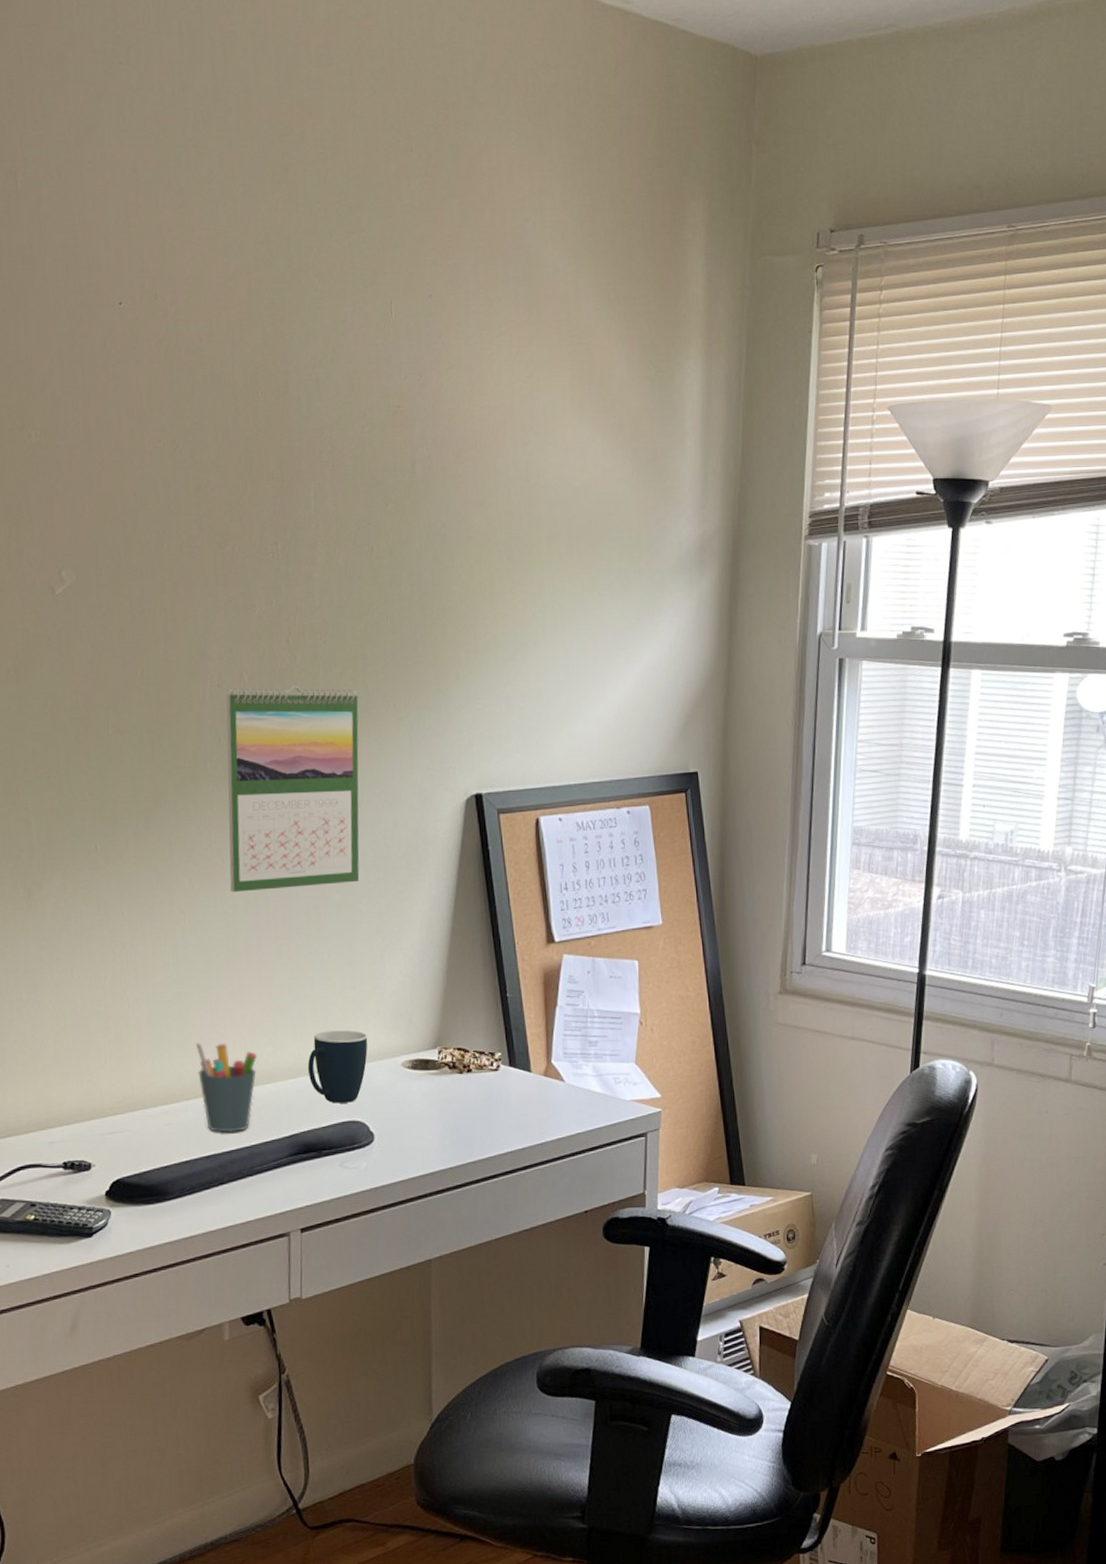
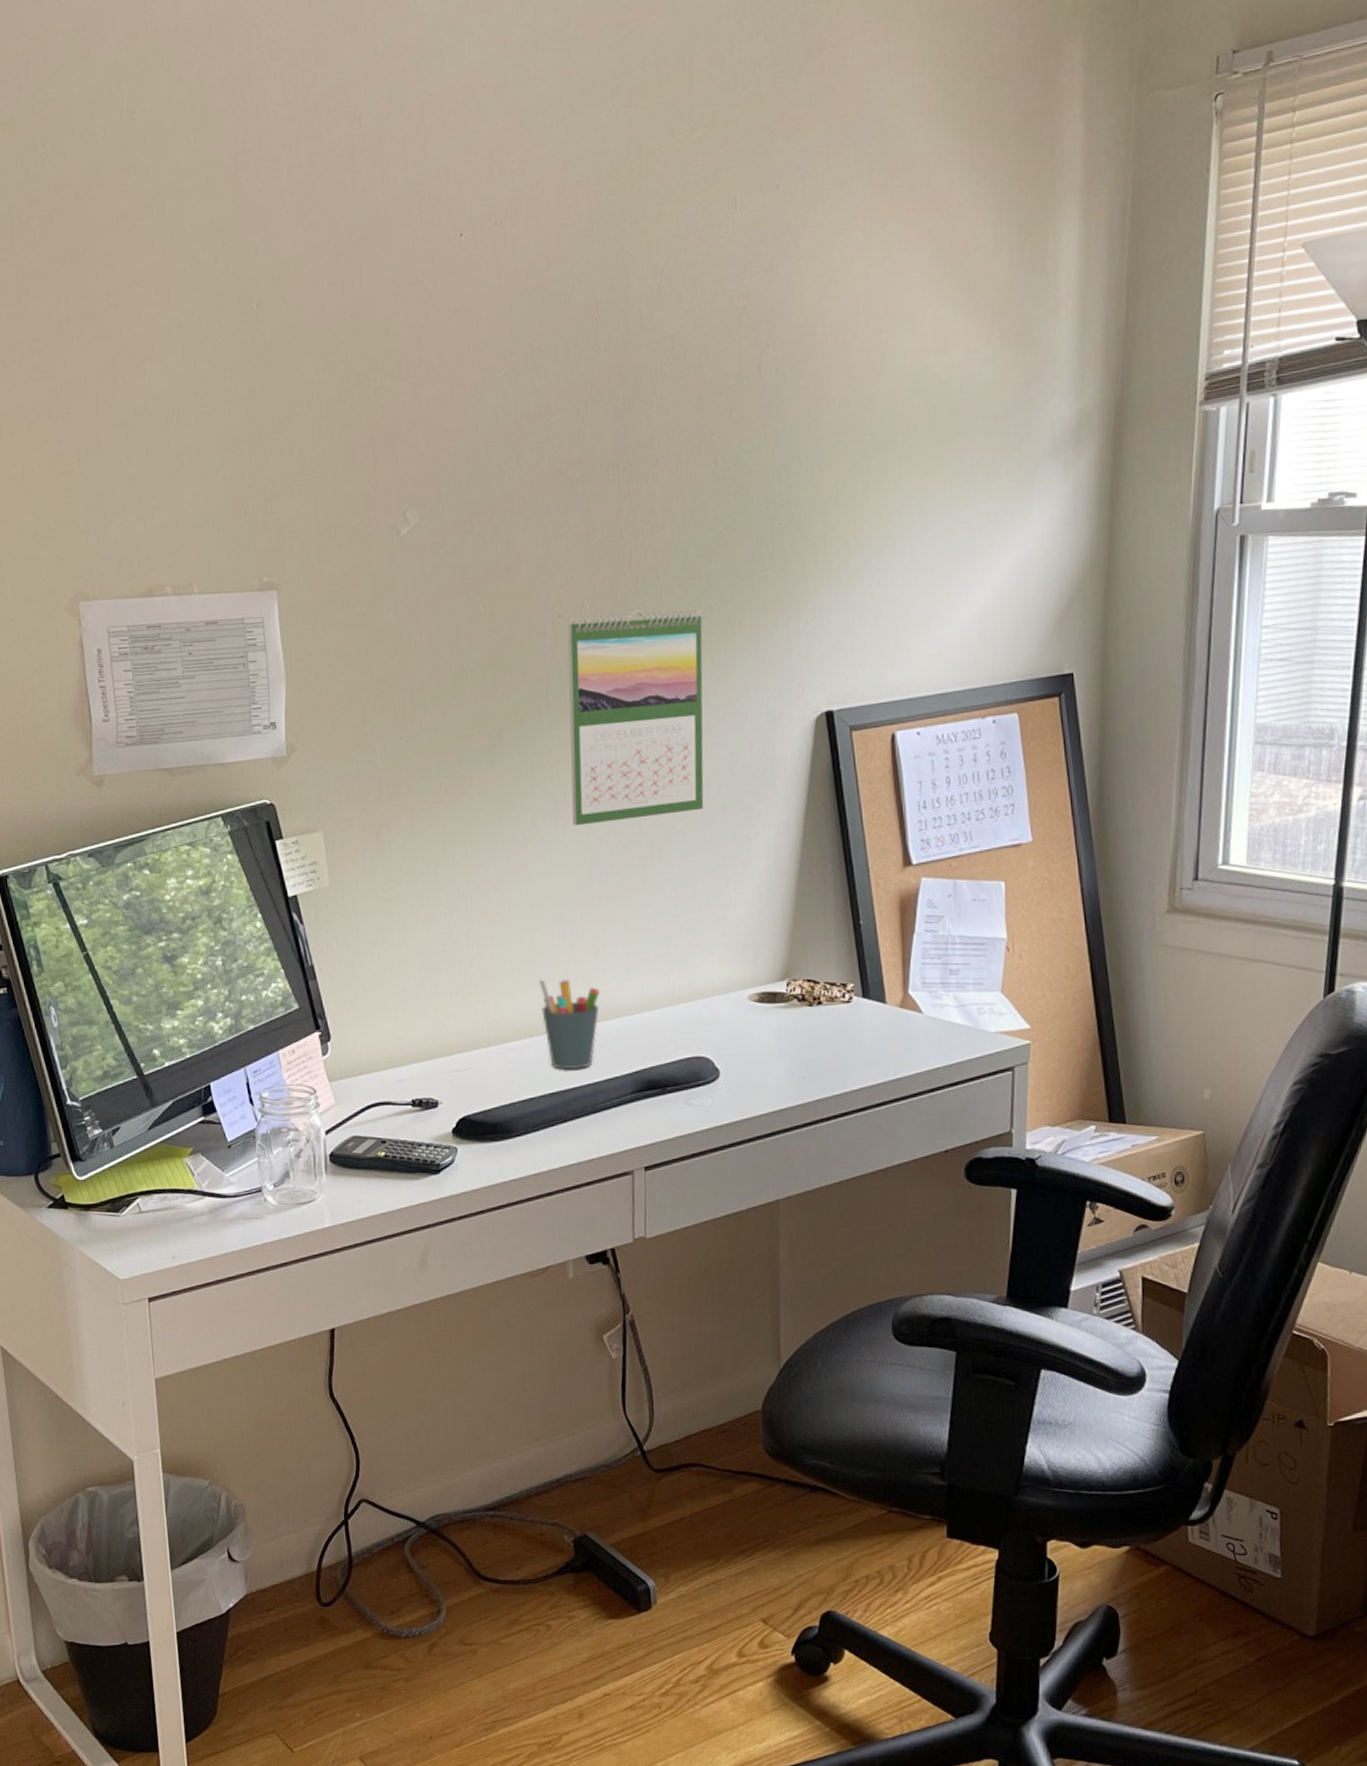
mug: present [307,1030,368,1104] -> none [651,963,713,1039]

